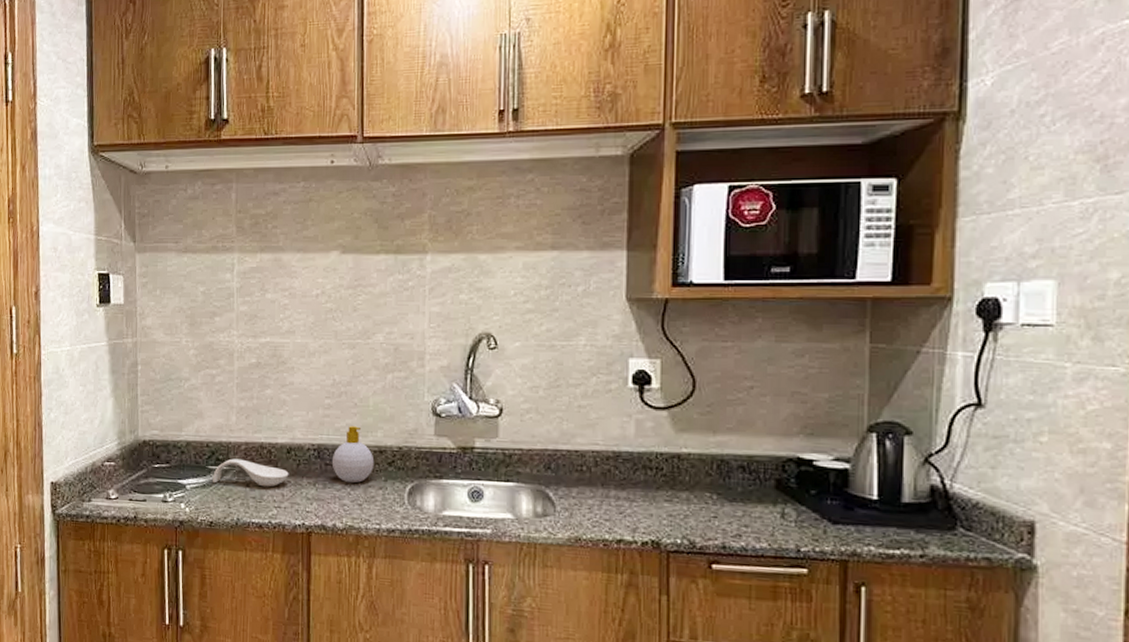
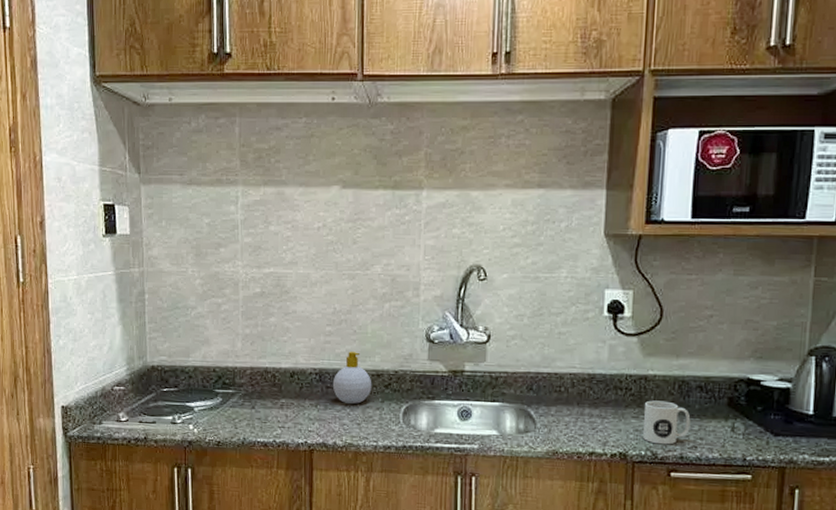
spoon rest: present [213,458,289,487] -> none [220,382,292,409]
mug: none [678,481,733,533] -> present [643,400,691,445]

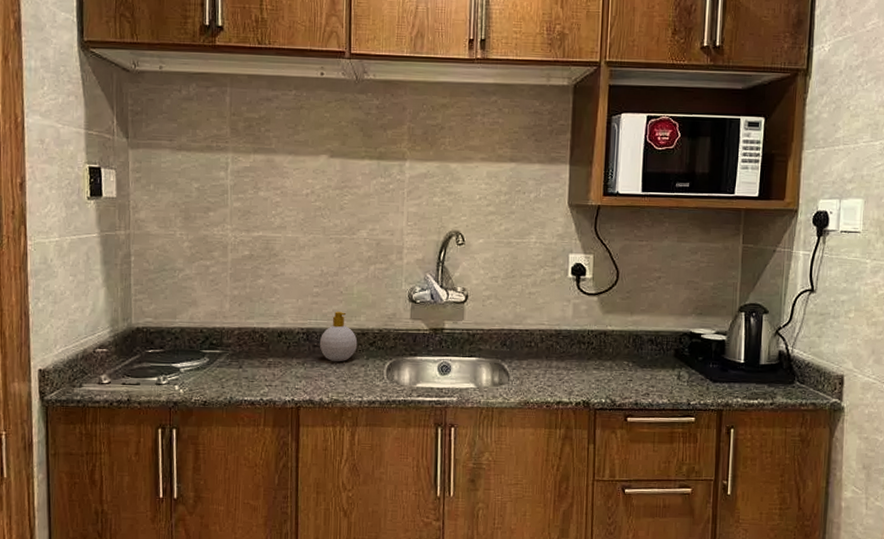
mug: present [643,400,691,445] -> none [603,353,644,393]

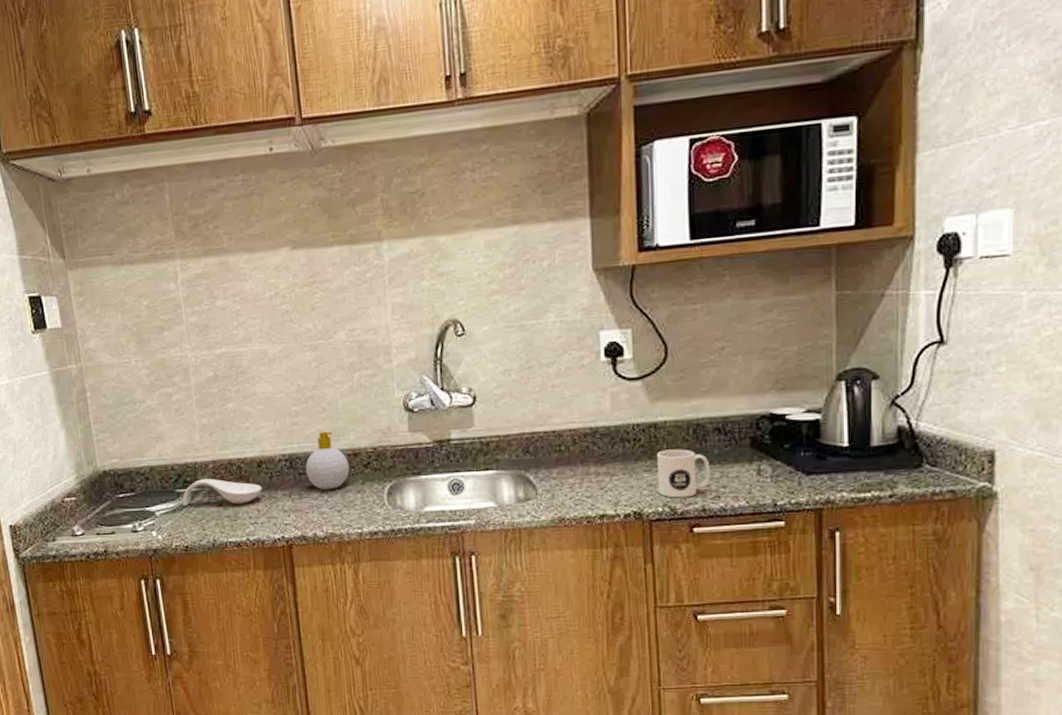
spoon rest: none [207,343,280,368] -> present [182,478,262,507]
mug: none [603,353,644,393] -> present [657,449,711,498]

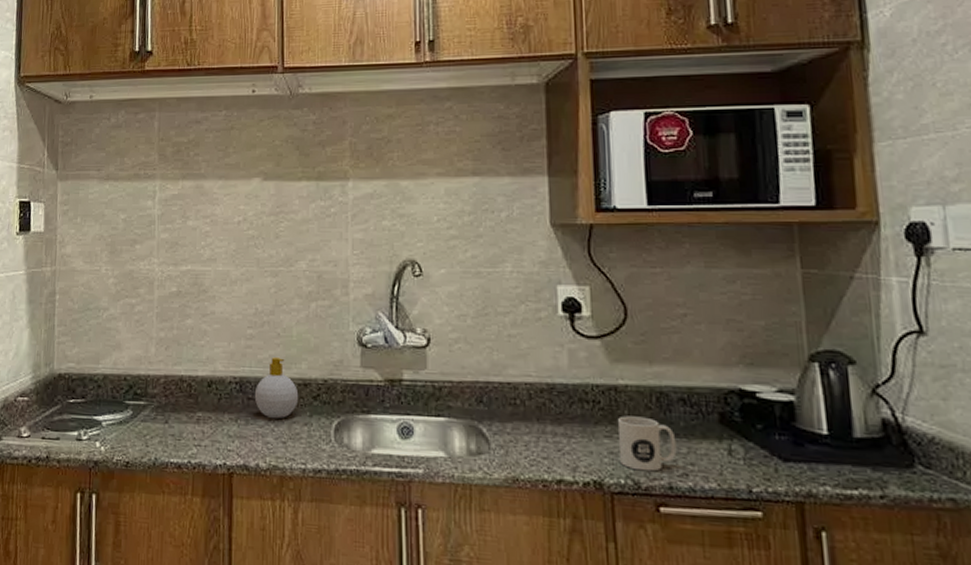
spoon rest: present [182,478,262,507] -> none [130,393,210,424]

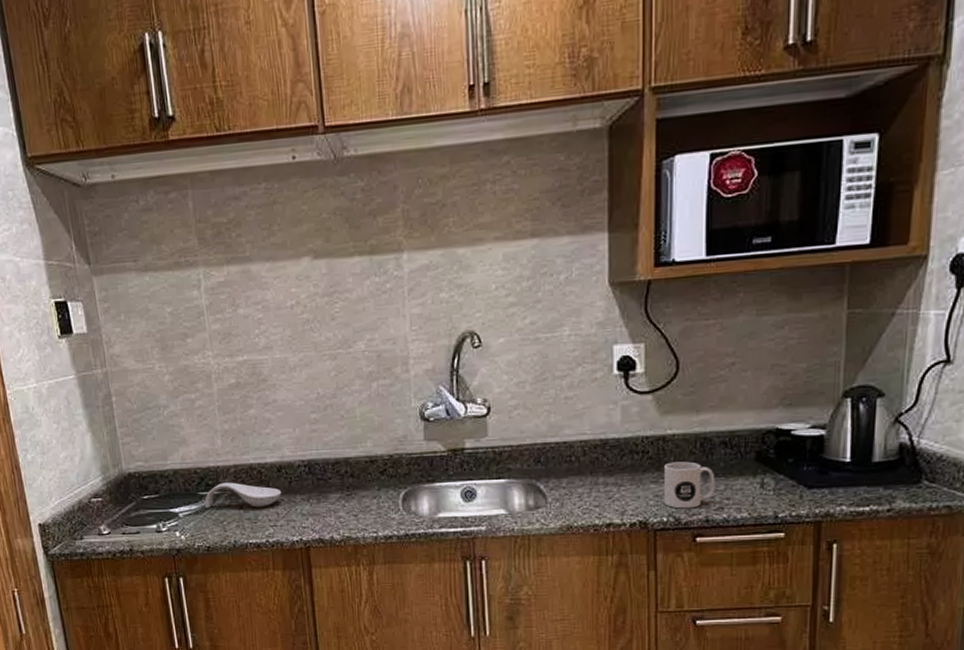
spoon rest: none [130,393,210,424] -> present [204,482,282,509]
soap bottle: present [254,357,299,419] -> none [323,438,367,496]

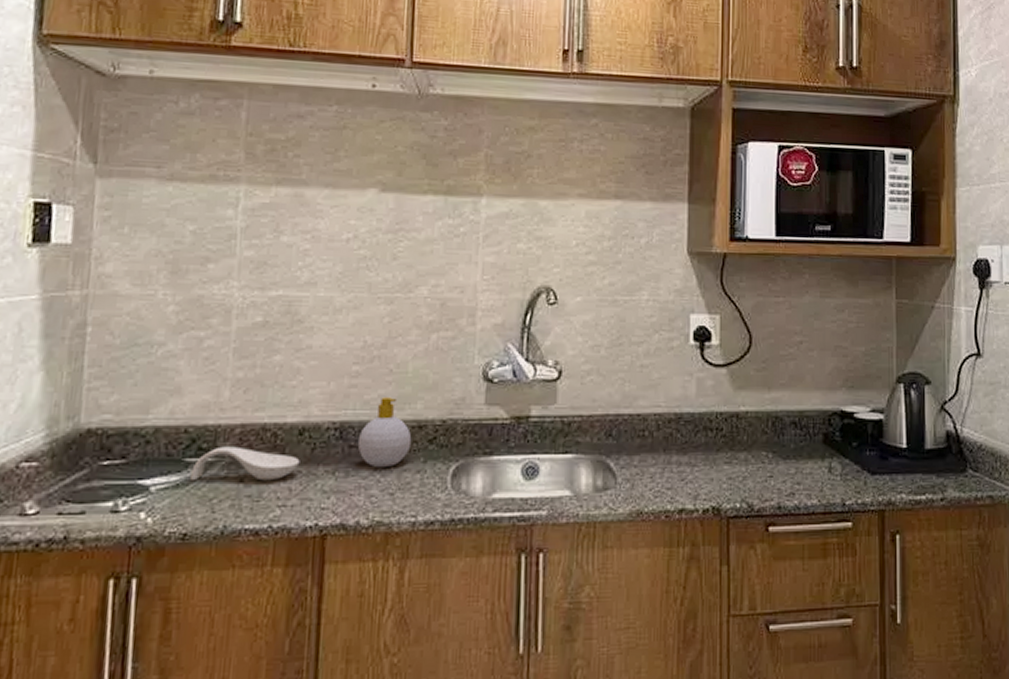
soap bottle: none [323,438,367,496] -> present [357,397,412,468]
mug: present [664,461,715,509] -> none [737,441,787,494]

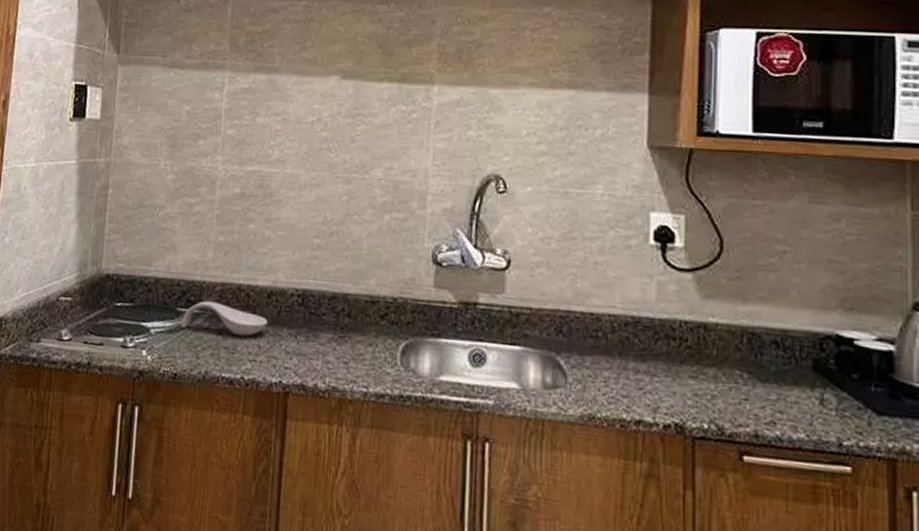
soap bottle: present [357,397,412,468] -> none [317,271,365,337]

